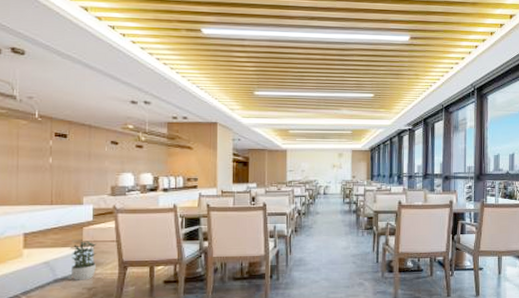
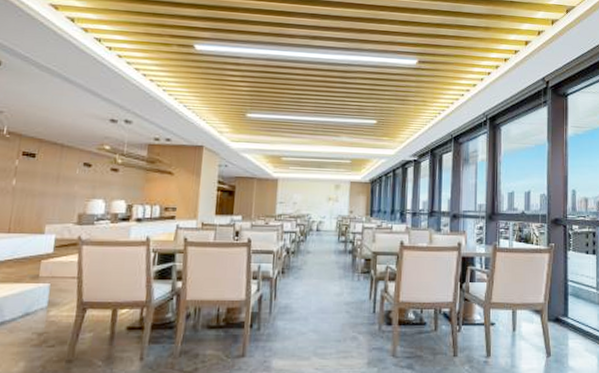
potted plant: present [69,241,97,281] -> none [21,276,54,323]

